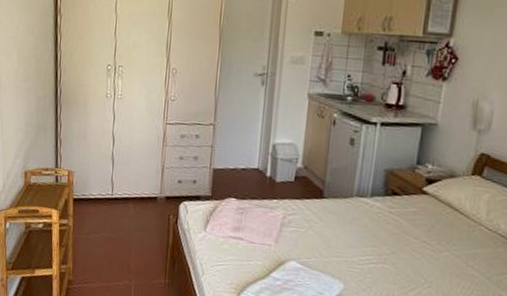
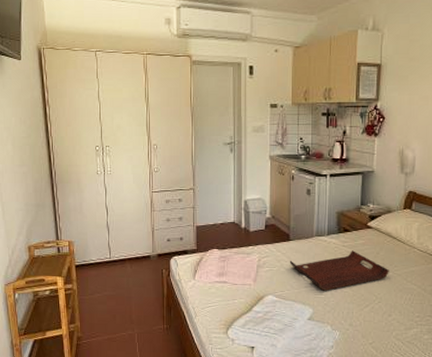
serving tray: none [320,219,446,265] -> present [289,250,389,291]

